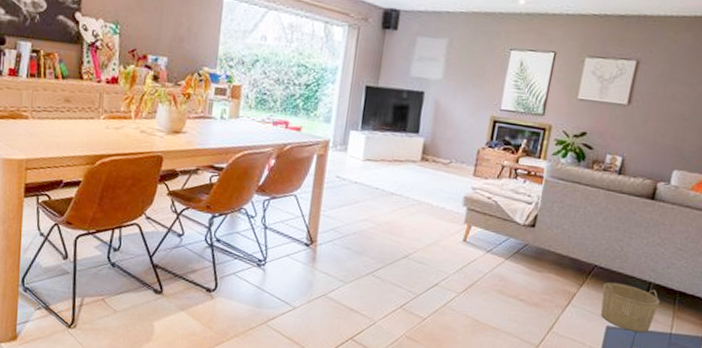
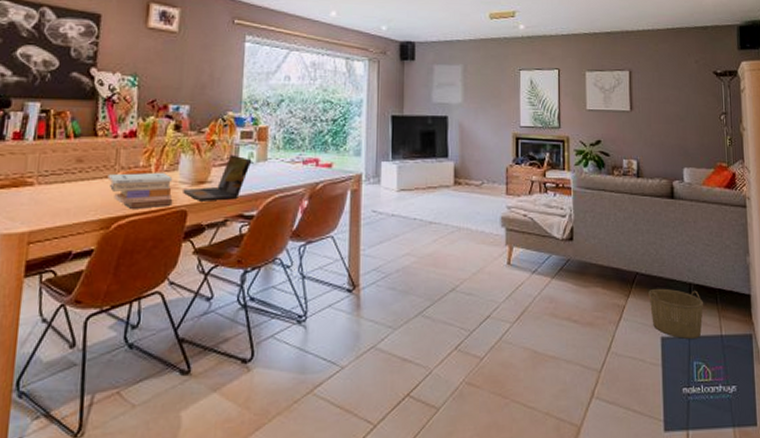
books: none [92,116,151,151] -> present [107,172,173,209]
laptop: none [159,109,225,151] -> present [183,154,252,201]

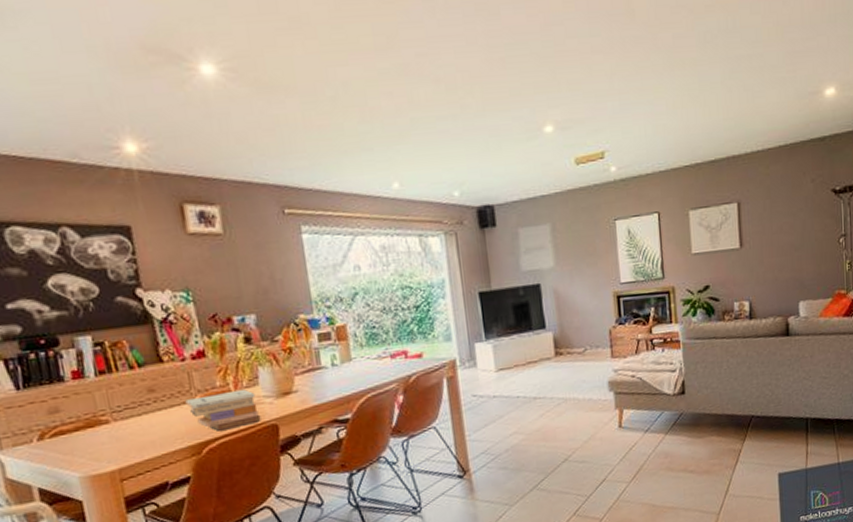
laptop: present [183,154,252,201] -> none [269,359,336,413]
basket: present [648,288,704,339] -> none [764,424,821,472]

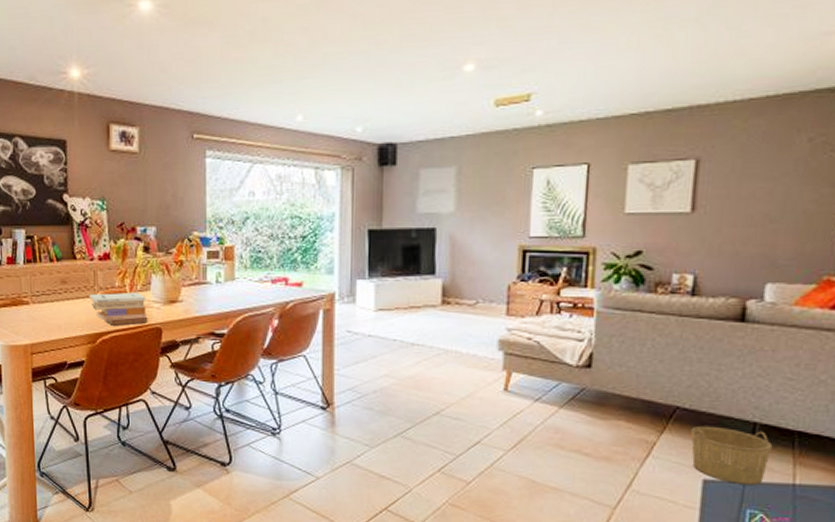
basket: none [764,424,821,472] -> present [690,425,773,485]

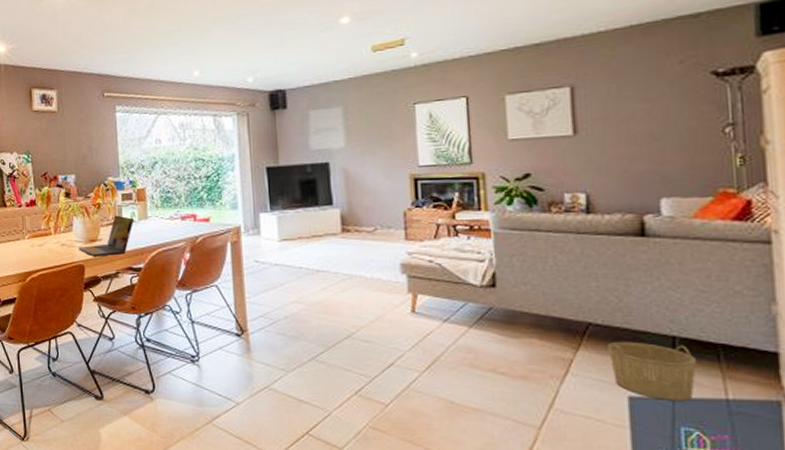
books: present [89,292,148,326] -> none [18,233,72,265]
laptop: none [156,274,220,320] -> present [79,215,135,257]

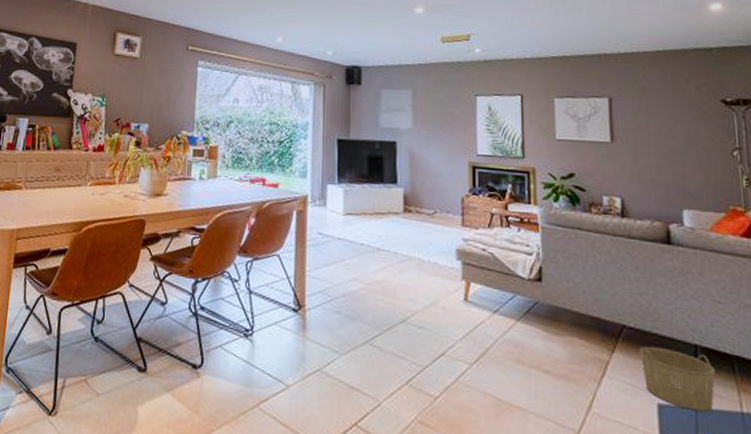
laptop: present [79,215,135,257] -> none [142,170,203,213]

